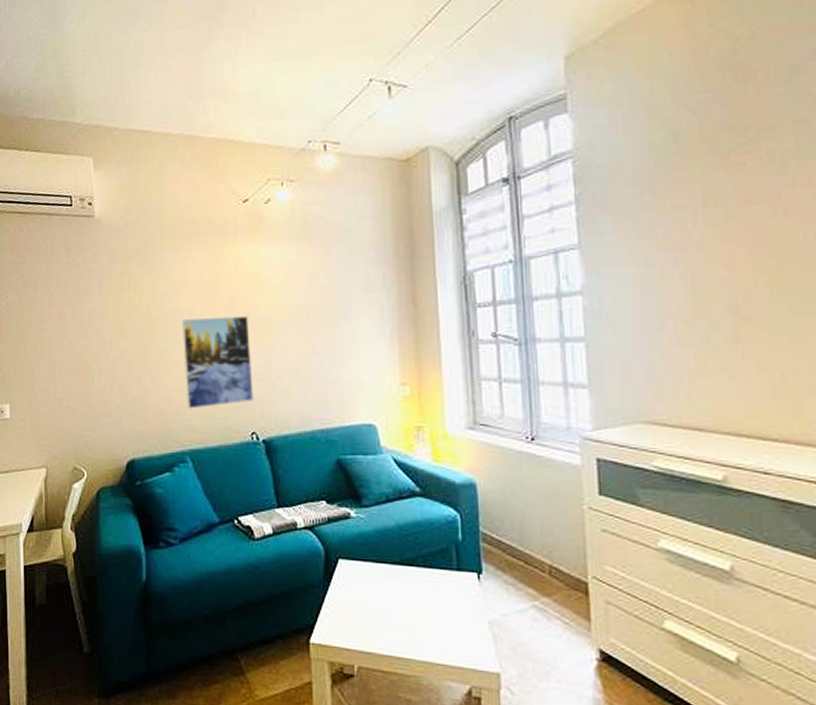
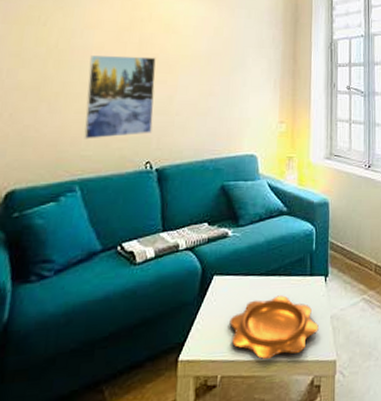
decorative bowl: none [362,589,474,657] -> present [229,295,319,359]

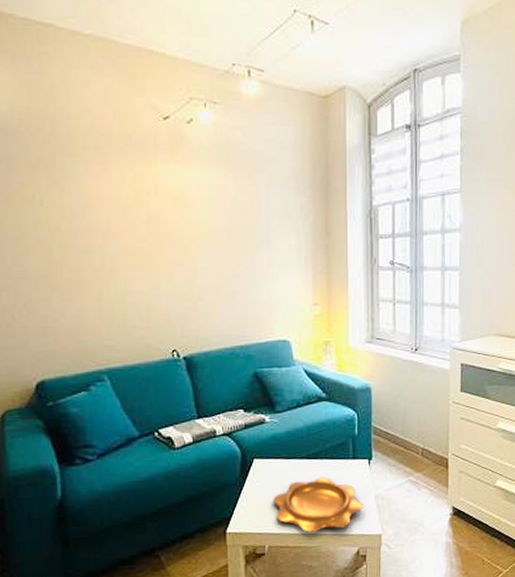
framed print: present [84,55,156,139] -> none [97,236,174,328]

